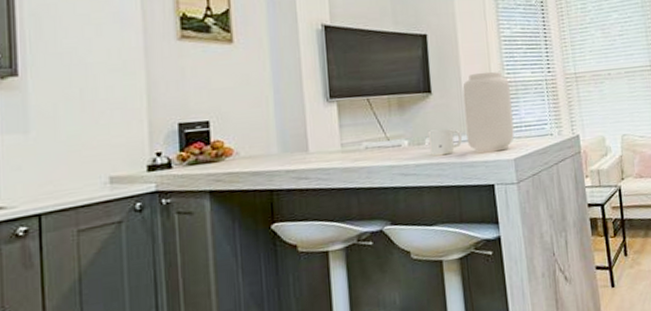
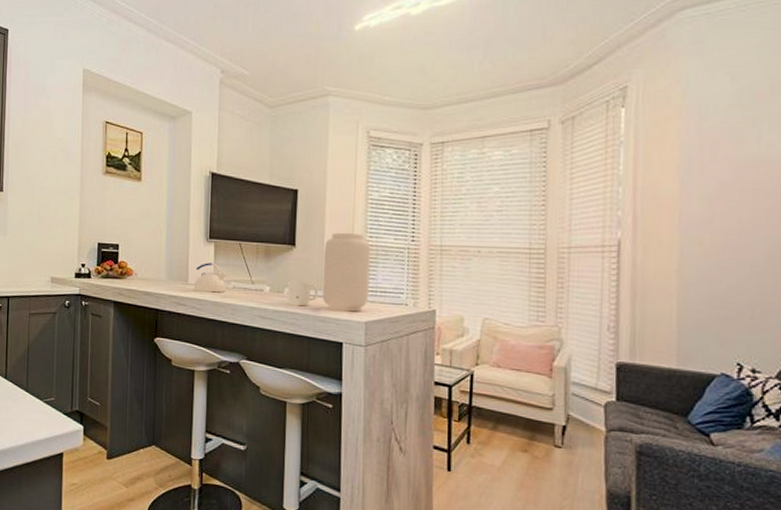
kettle: none [316,124,357,161] -> present [194,263,228,293]

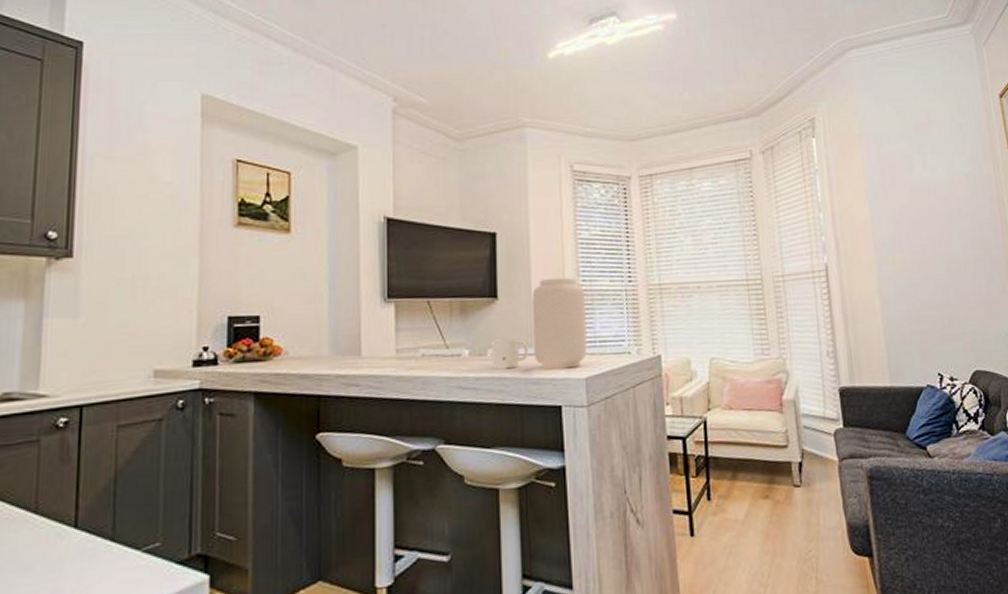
kettle: present [194,263,228,293] -> none [369,328,414,366]

